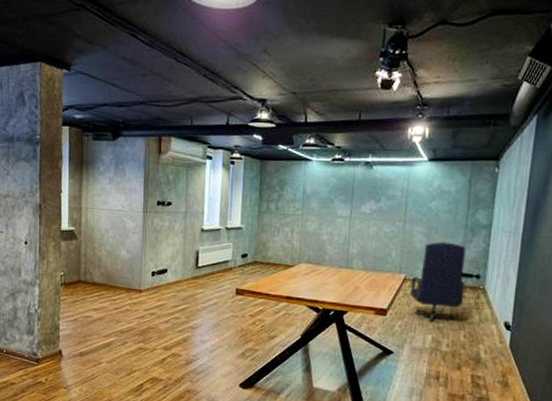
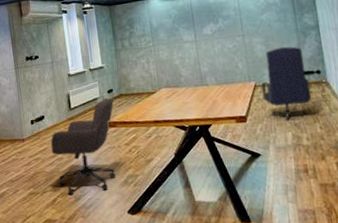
office chair: none [169,262,246,359] -> present [50,97,116,196]

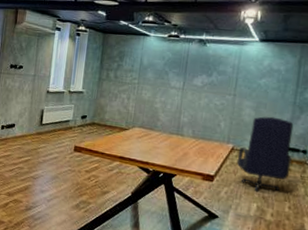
office chair: present [50,97,116,196] -> none [14,122,85,208]

